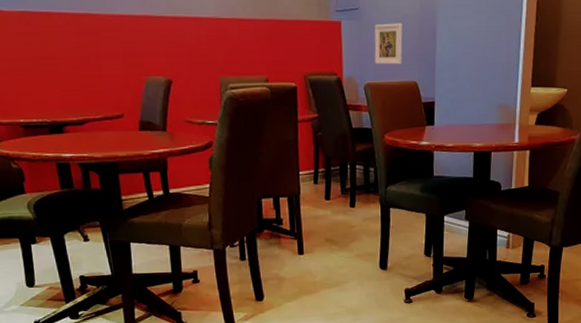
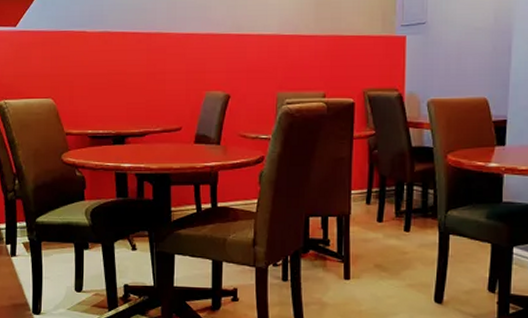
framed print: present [374,23,403,65] -> none [440,36,473,81]

